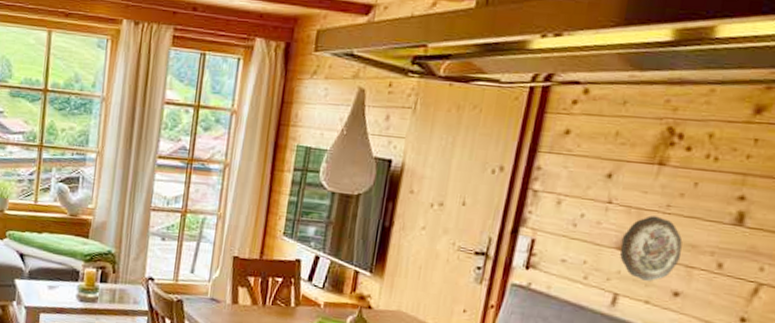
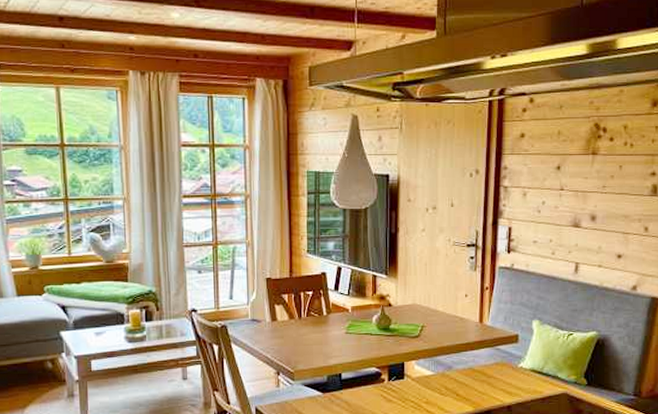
decorative plate: present [620,215,683,282] -> none [575,196,618,250]

